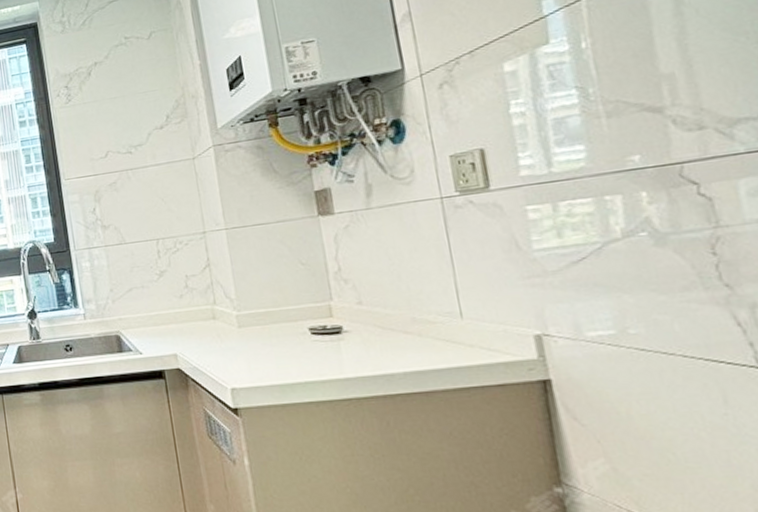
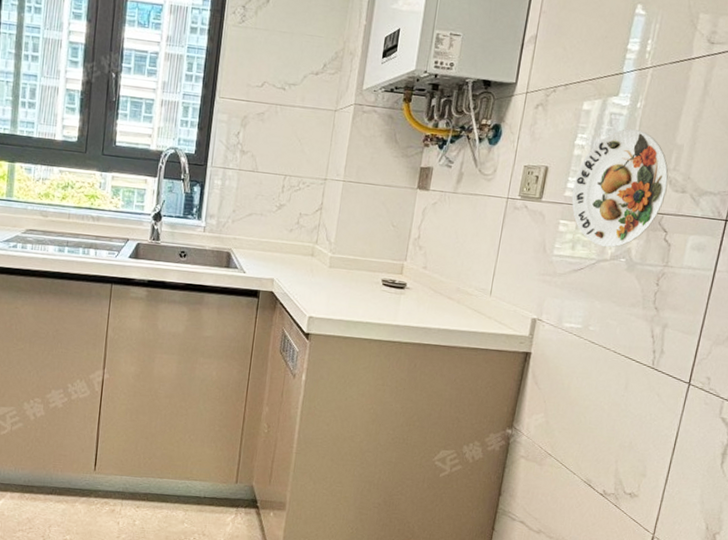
decorative plate: none [527,72,676,225] -> present [572,129,669,248]

